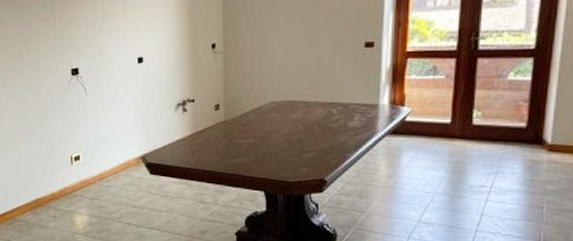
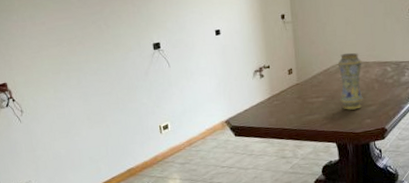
vase: none [272,90,302,155] -> present [338,52,363,110]

